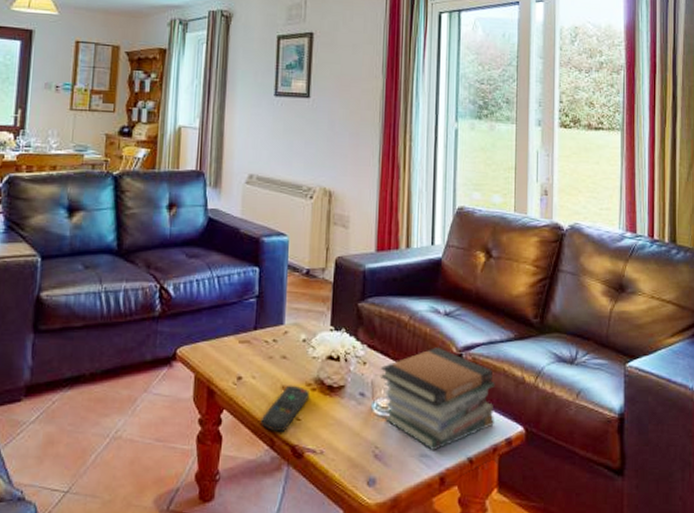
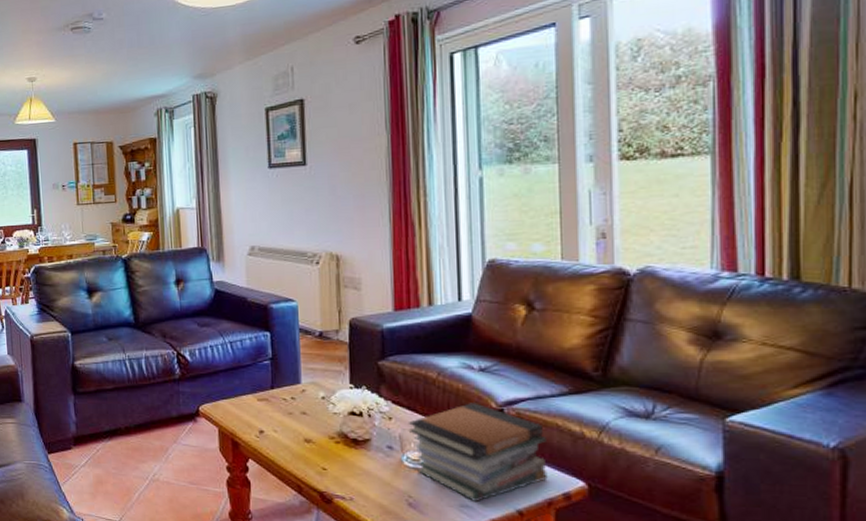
remote control: present [261,385,309,433] -> none [286,438,333,480]

